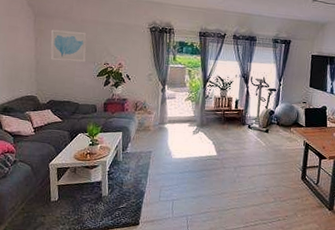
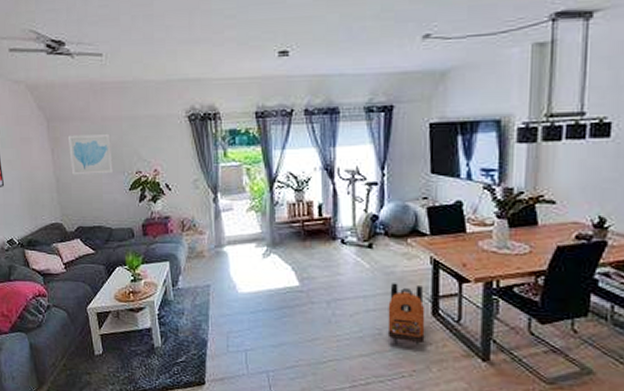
backpack: none [272,157,297,199] -> present [387,283,425,345]

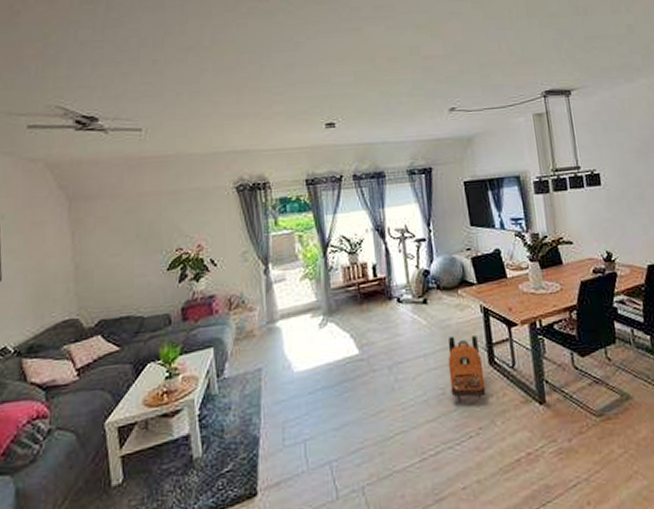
wall art: present [67,133,114,175] -> none [93,210,150,260]

